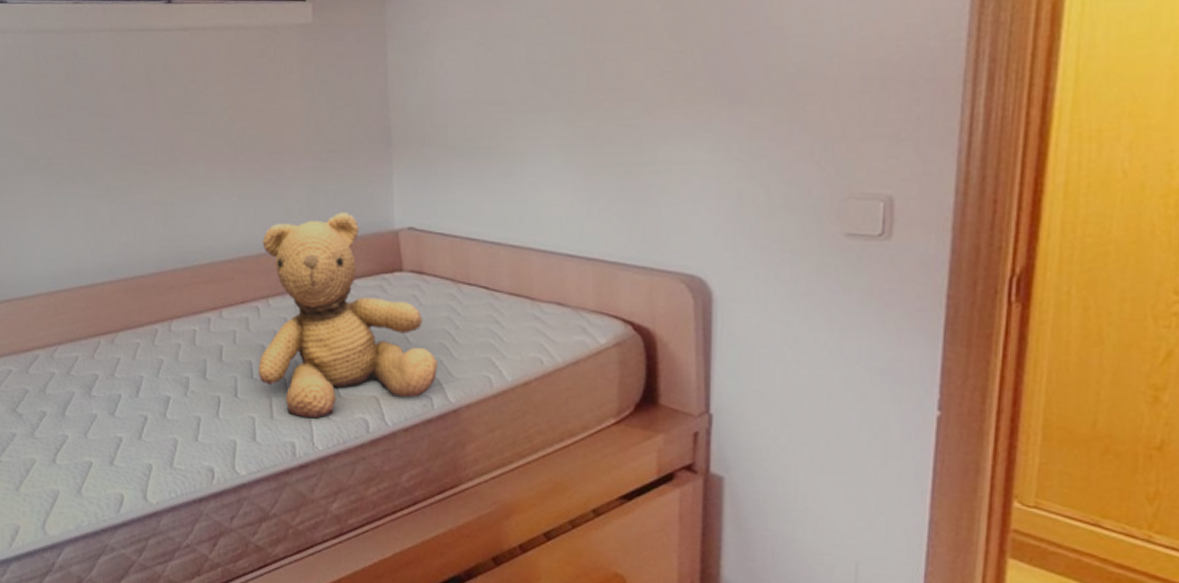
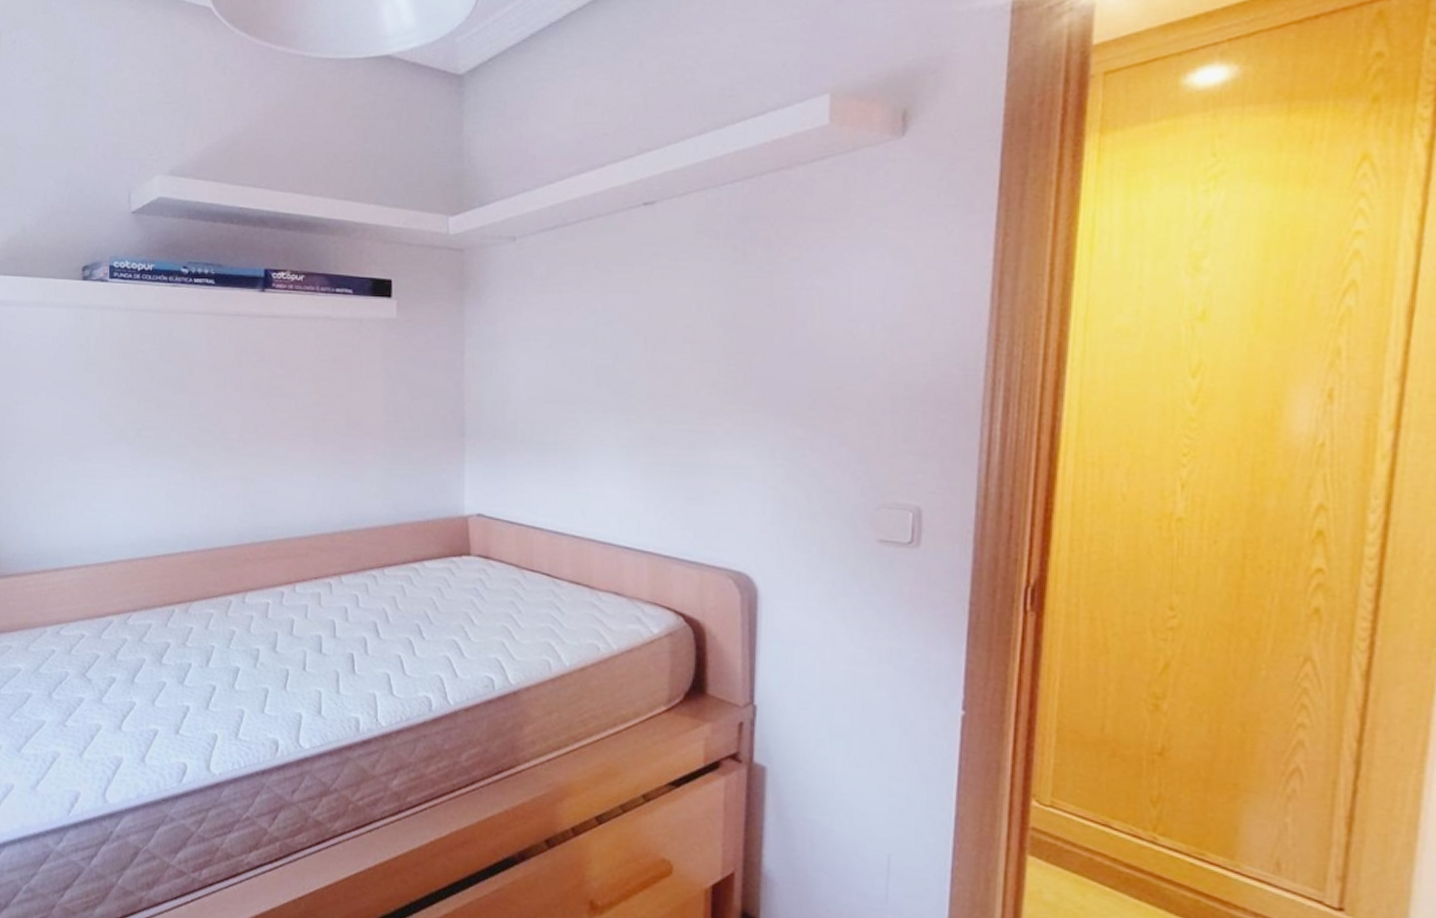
teddy bear: present [258,212,437,419] -> none [327,496,500,695]

